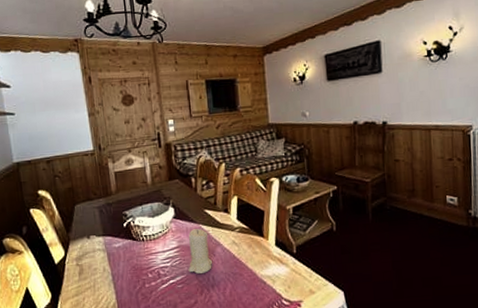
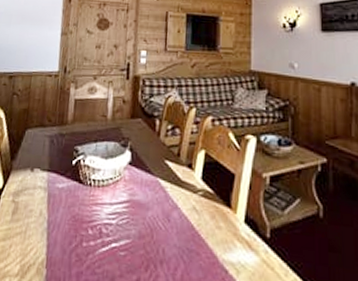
candle: present [188,229,213,274] -> none [135,182,166,242]

